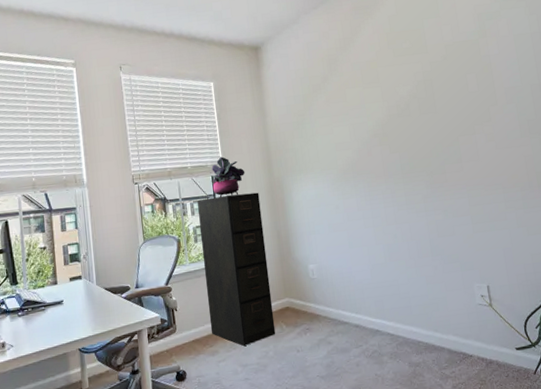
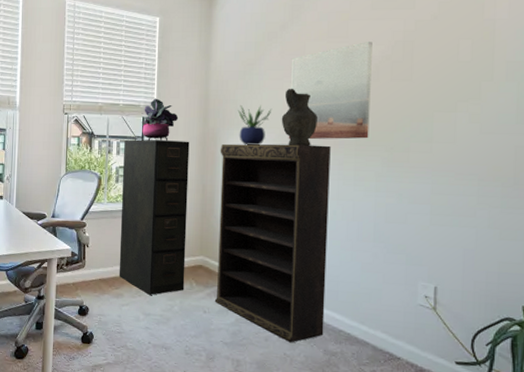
bookshelf: none [287,177,406,363] -> present [214,143,331,343]
potted plant: none [297,151,327,188] -> present [237,105,272,146]
decorative vase: none [335,131,368,183] -> present [281,88,317,146]
wall art: none [336,84,412,177] -> present [288,42,372,140]

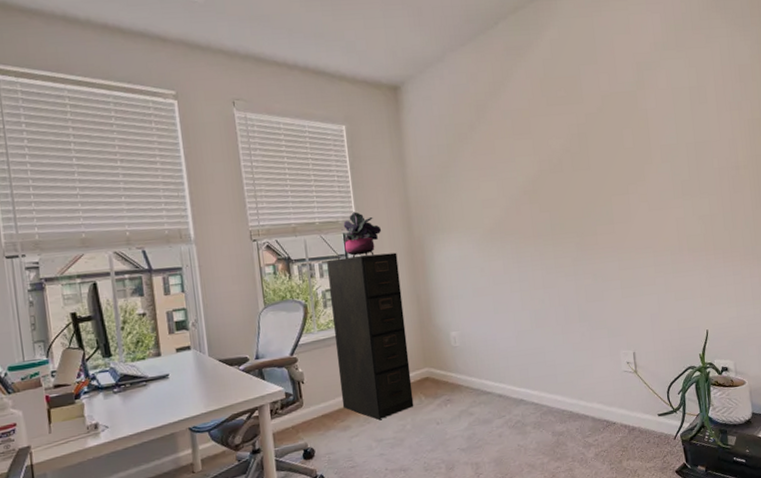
bookshelf: present [214,143,331,343] -> none [428,238,550,434]
potted plant: present [237,105,272,146] -> none [440,207,473,249]
decorative vase: present [281,88,317,146] -> none [482,187,516,243]
wall art: present [288,42,372,140] -> none [483,136,562,237]

